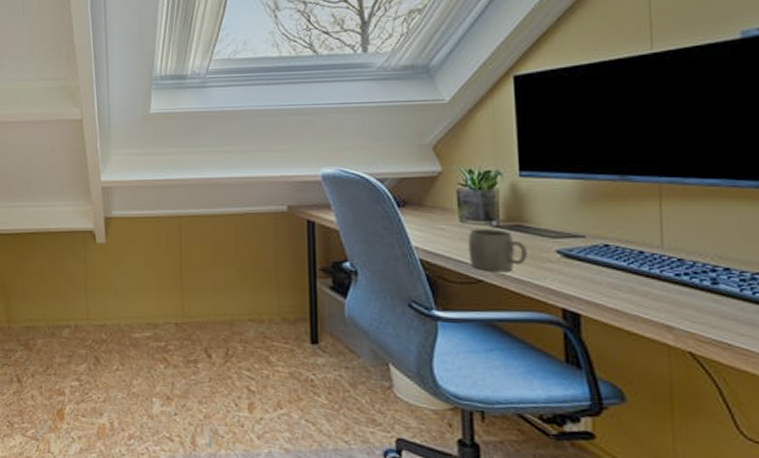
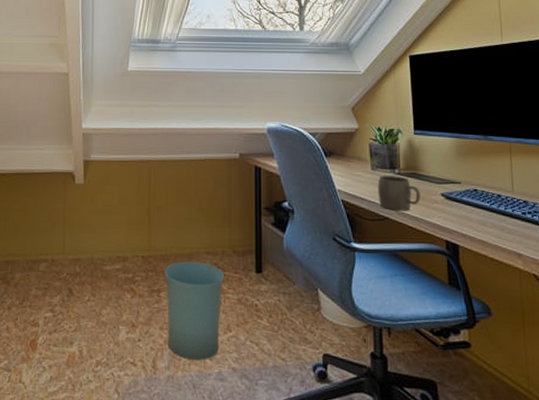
waste bin: none [202,329,273,439] -> present [165,261,225,360]

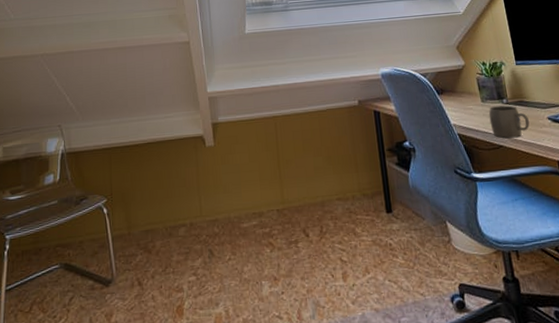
waste bin: present [165,261,225,360] -> none [300,208,360,306]

